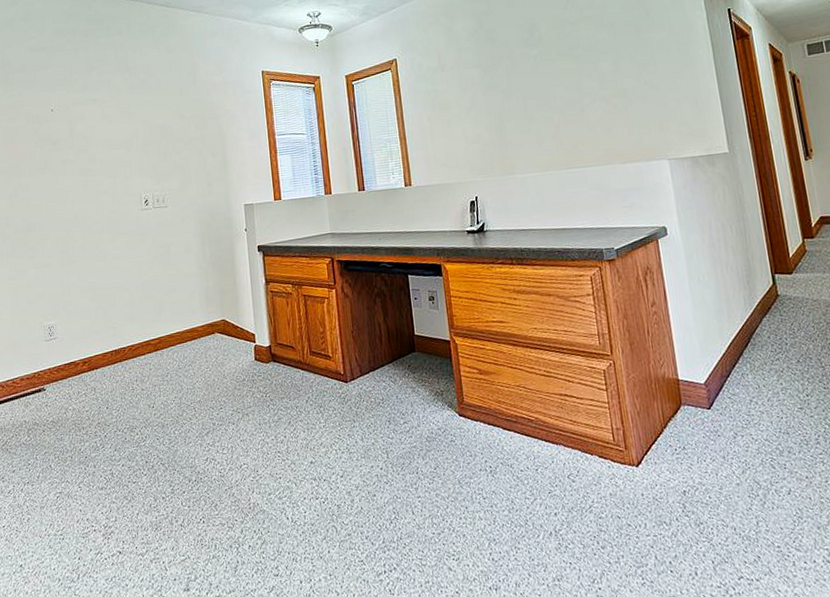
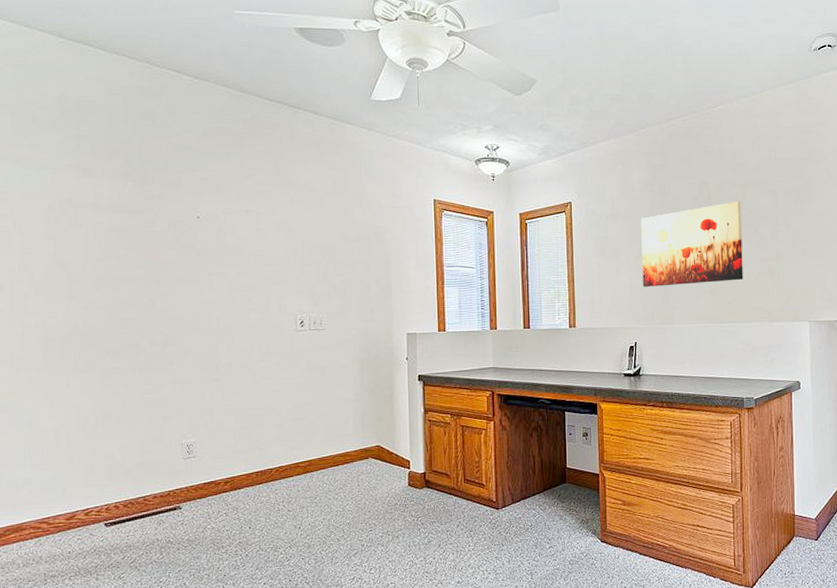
wall art: none [469,38,588,138] -> present [641,201,743,287]

